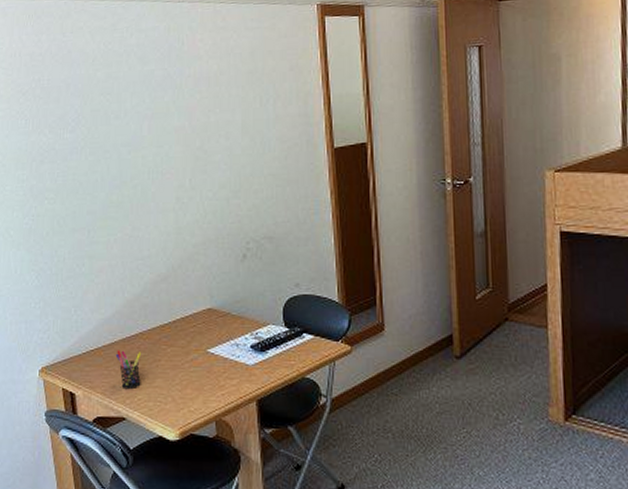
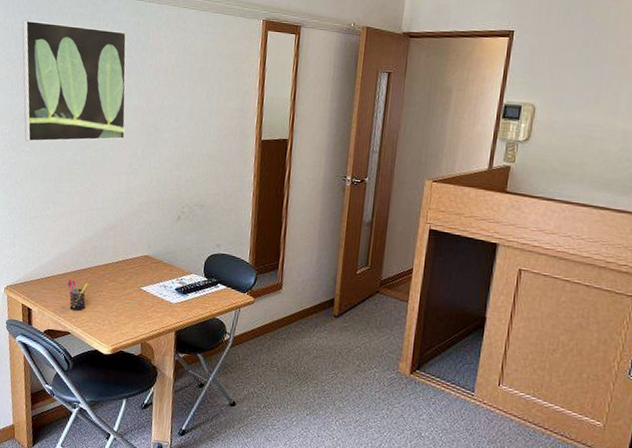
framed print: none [31,40,167,186] -> present [22,20,127,142]

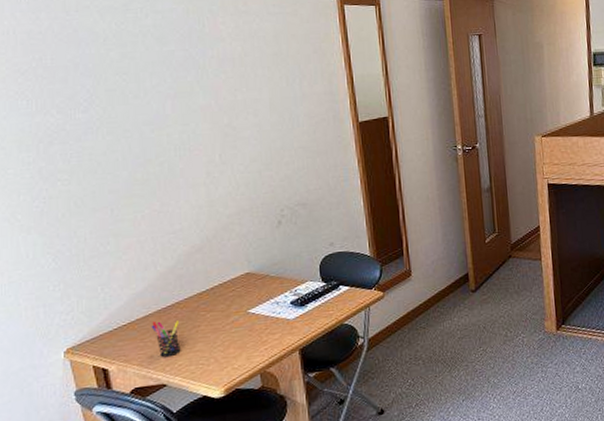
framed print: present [22,20,127,142] -> none [28,20,195,168]

